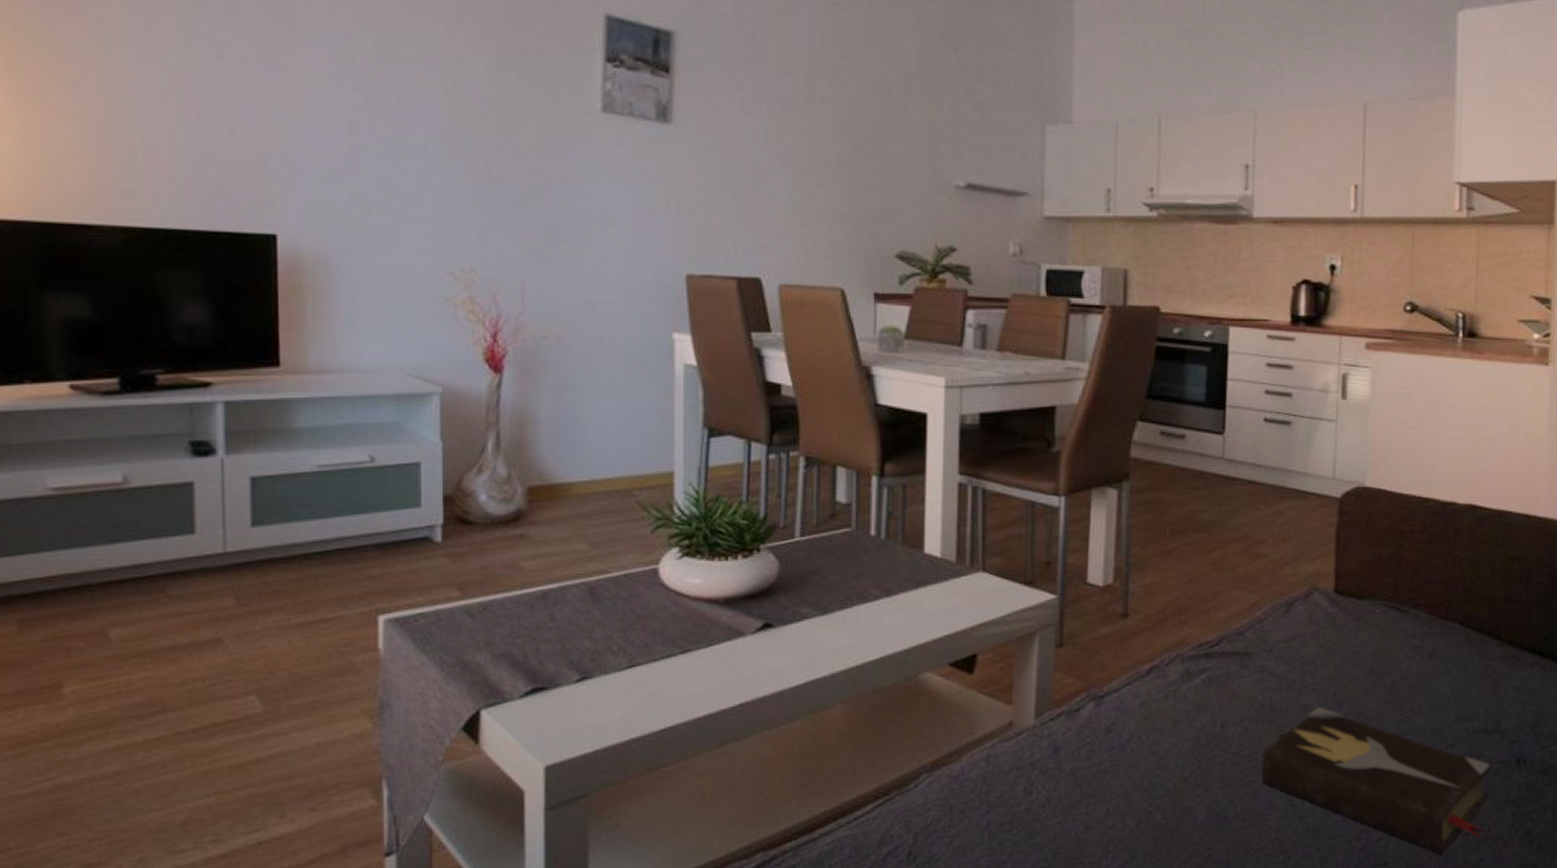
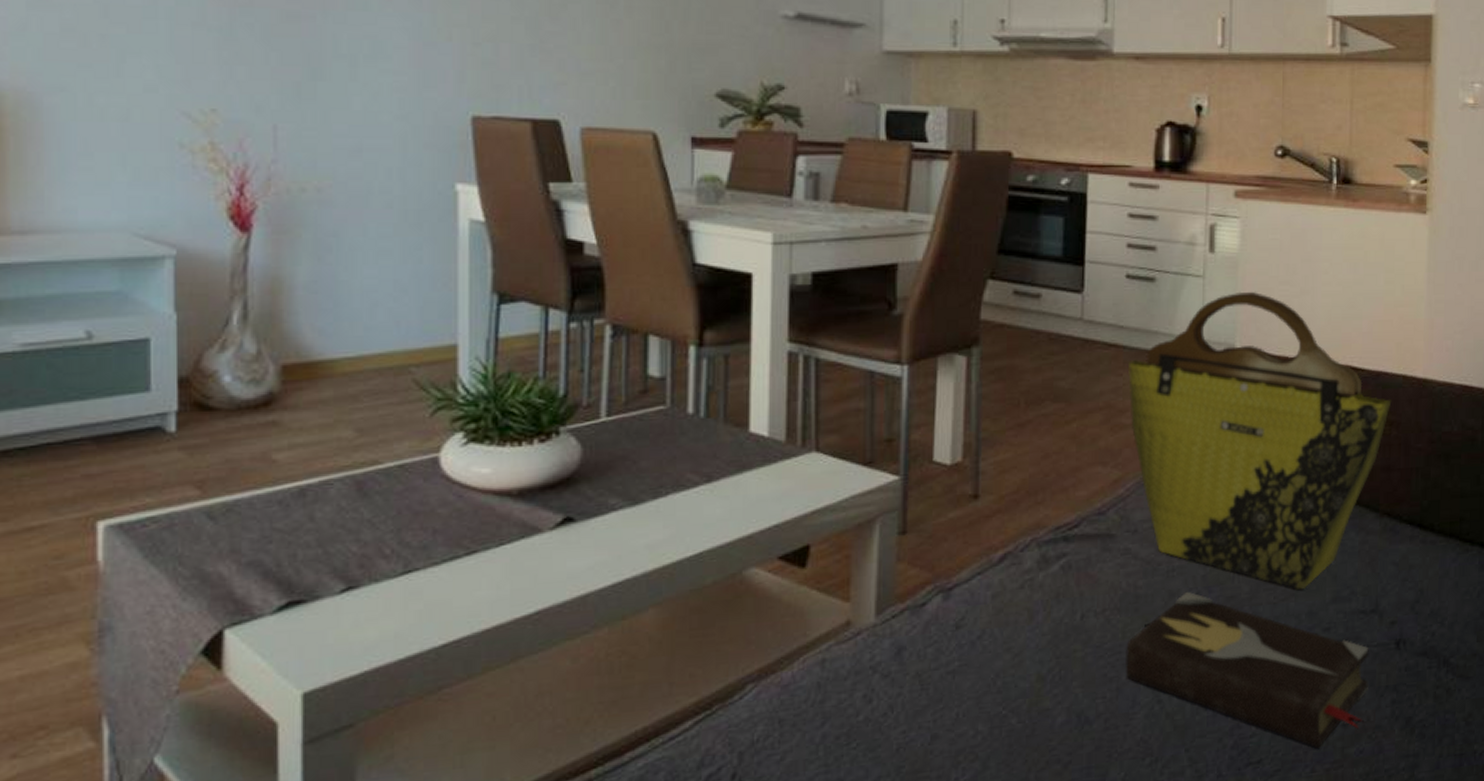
tote bag: none [1265,435,1514,709] -> present [1128,291,1392,591]

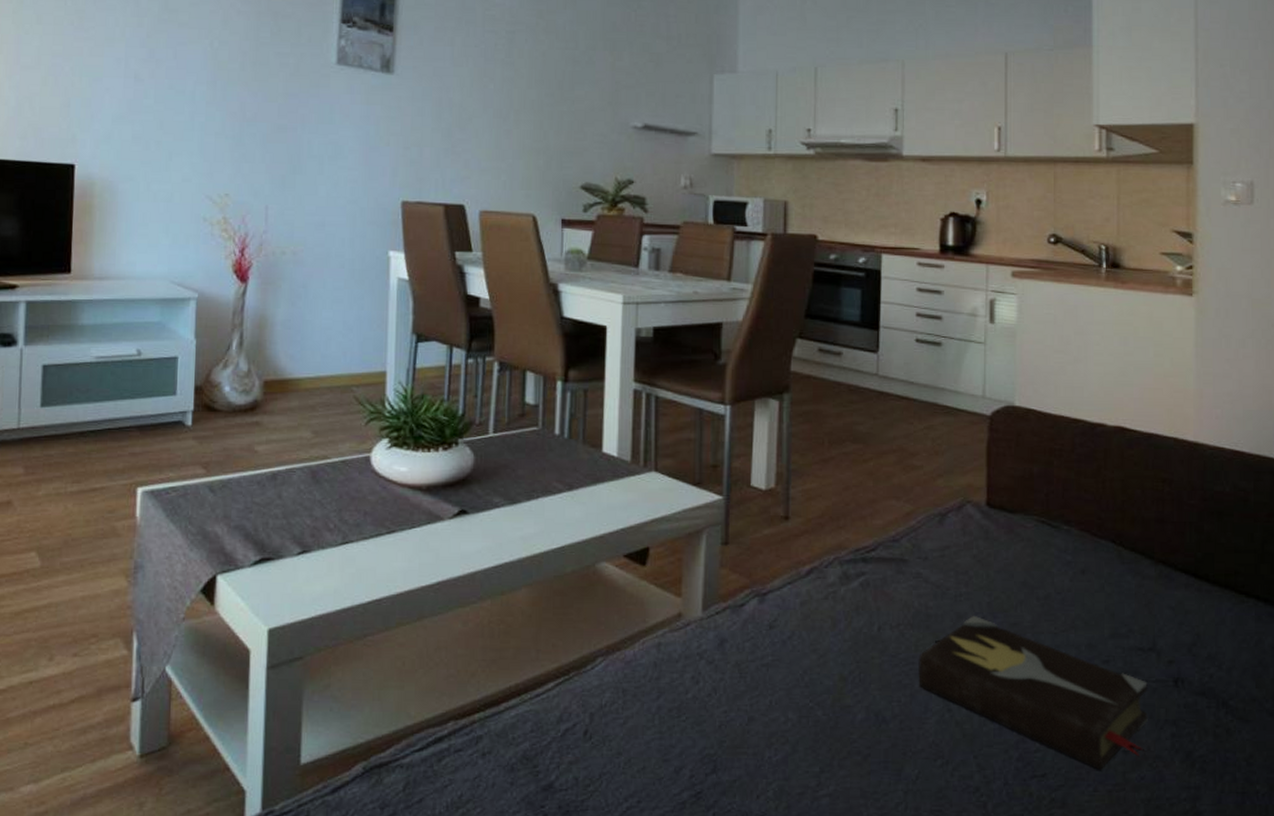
tote bag: present [1128,291,1392,591] -> none [918,357,1164,624]

